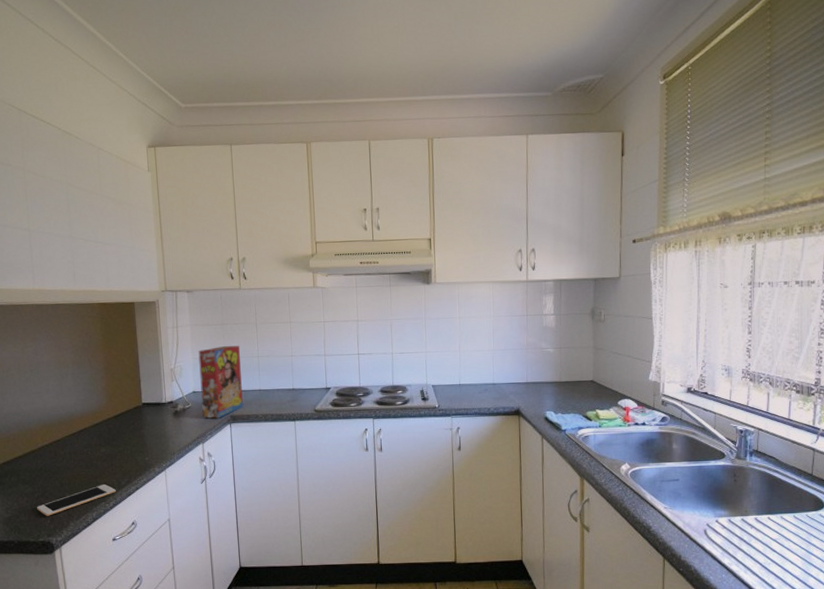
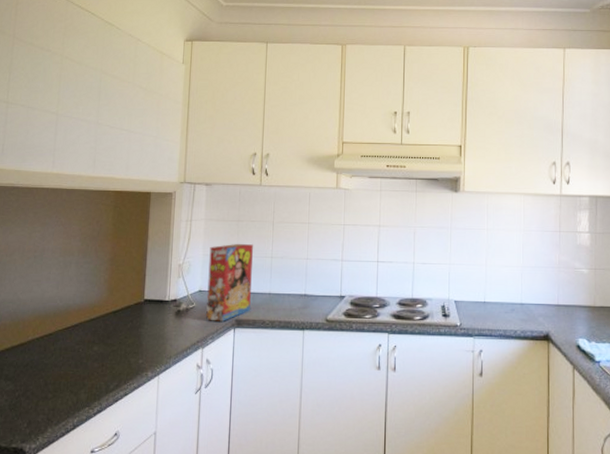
cell phone: present [37,484,116,516] -> none [15,387,103,419]

